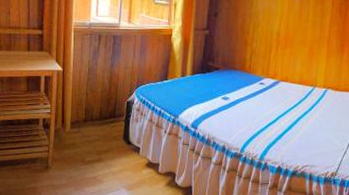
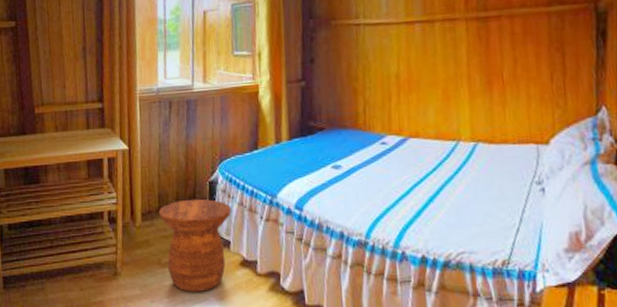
side table: none [84,114,143,184] -> present [158,198,232,292]

